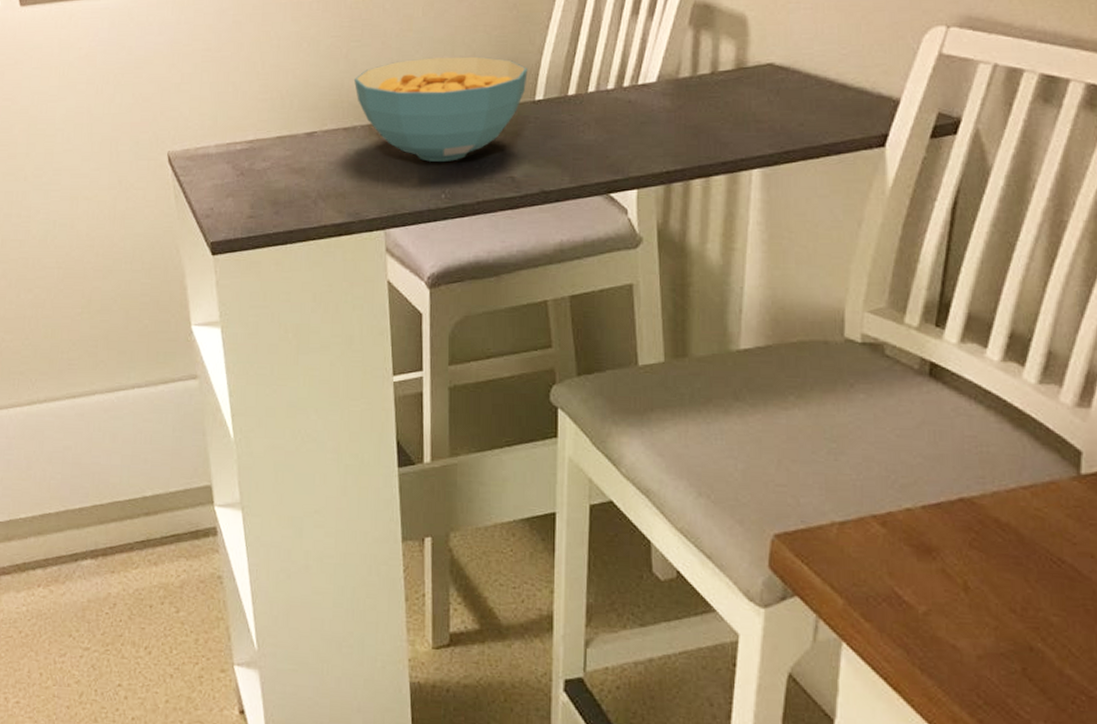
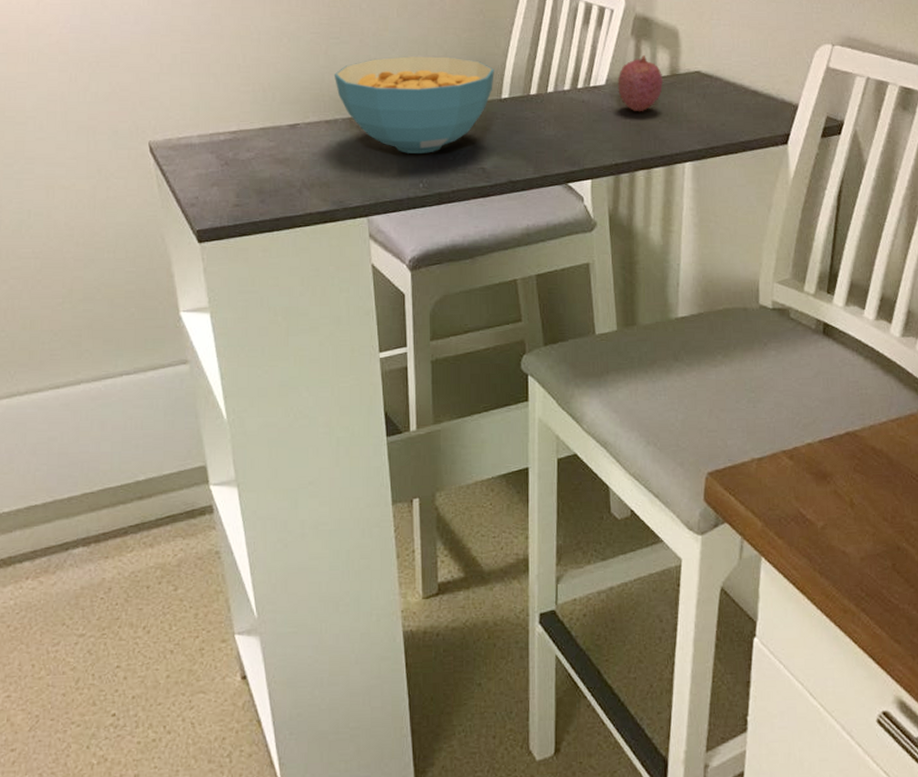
fruit: none [671,47,727,112] -> present [617,55,664,112]

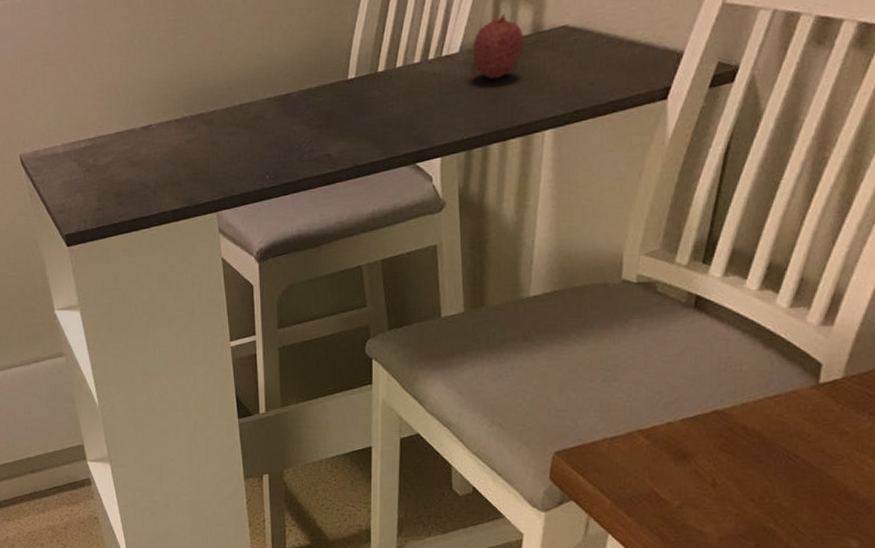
cereal bowl: present [333,56,494,153] -> none [182,40,341,146]

